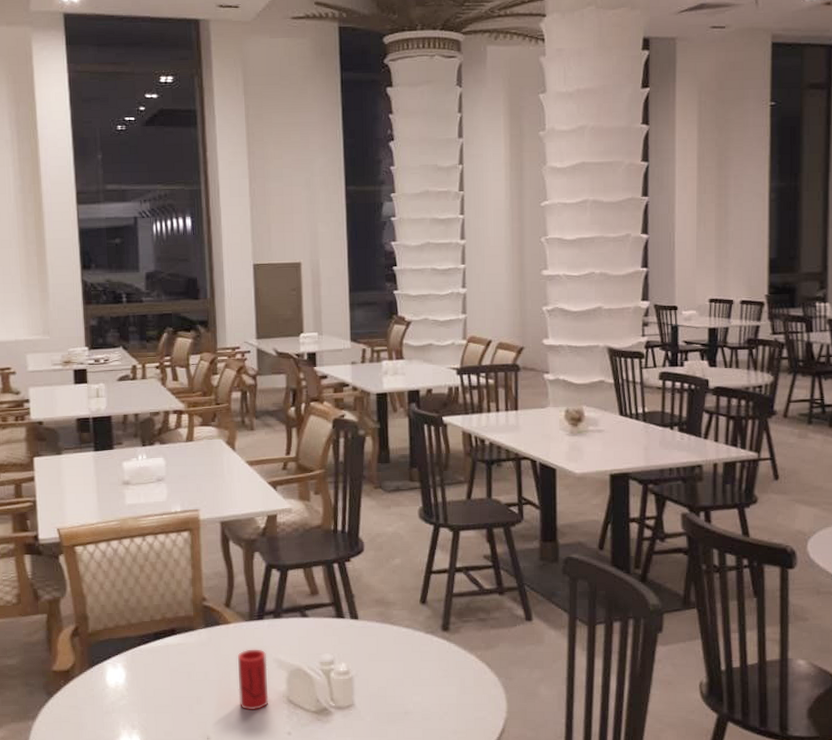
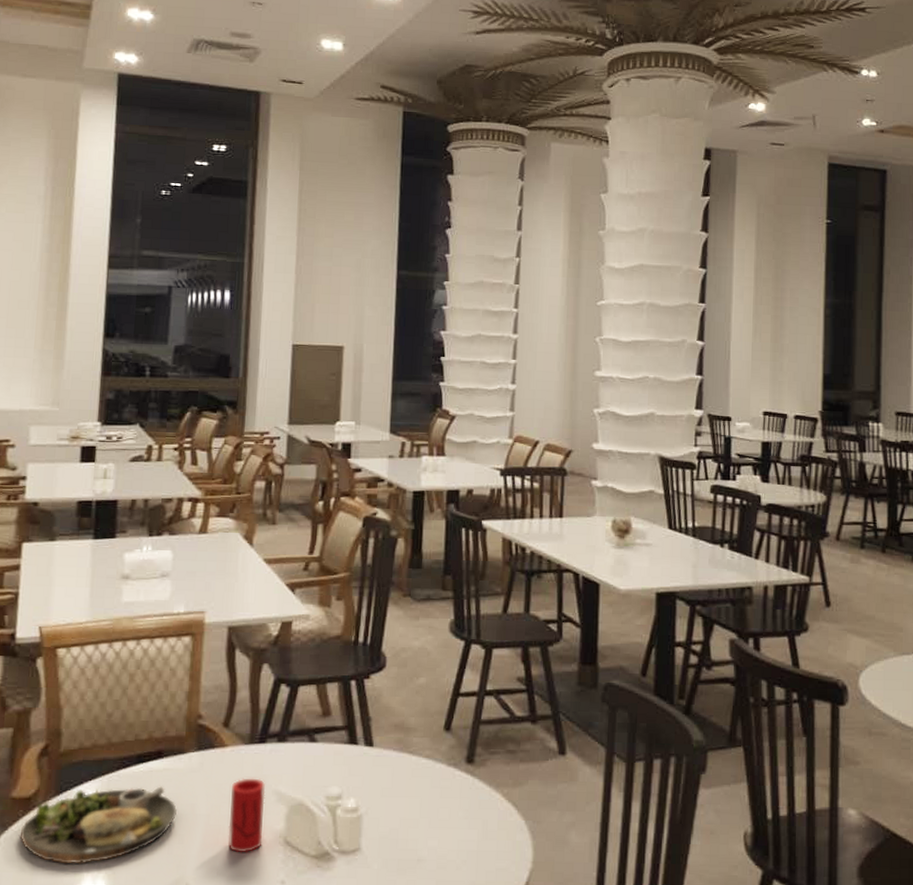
dinner plate: none [64,658,193,723] -> present [20,786,177,864]

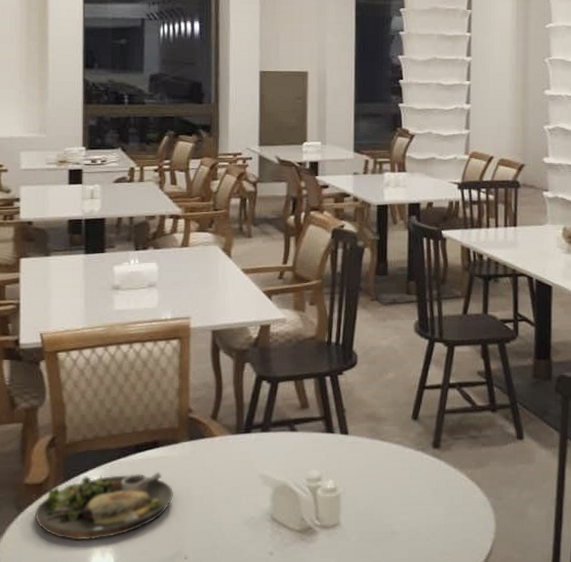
cup: present [228,778,265,853] -> none [220,463,252,529]

